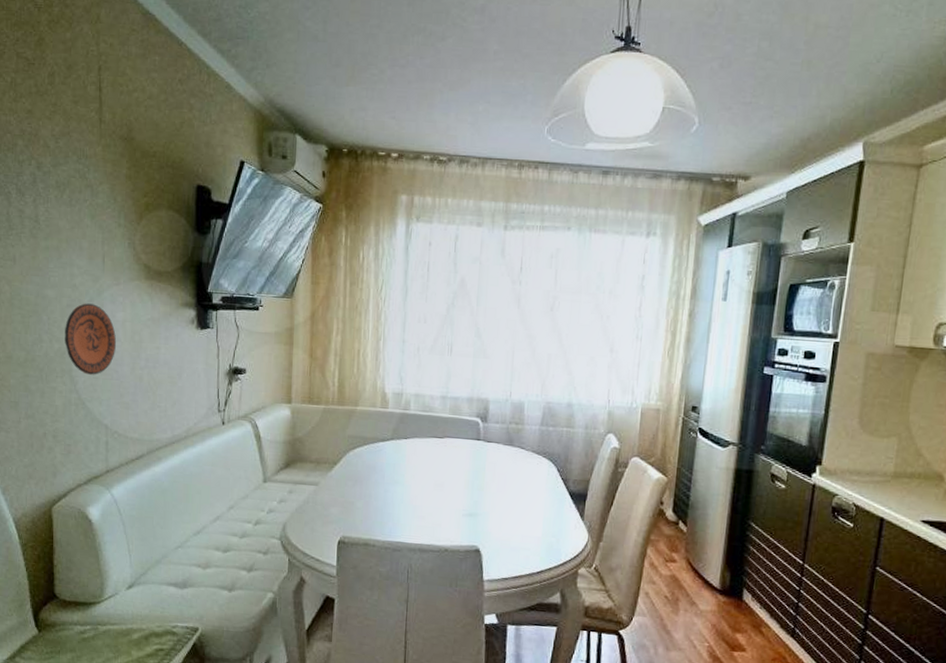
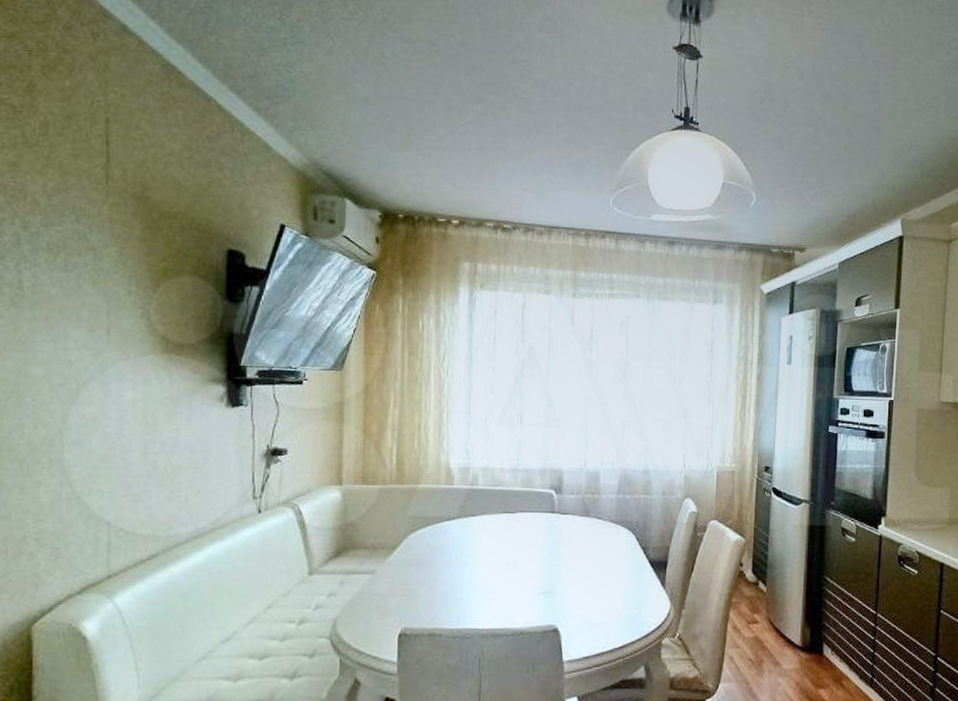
decorative plate: present [65,303,116,375] -> none [54,381,123,464]

